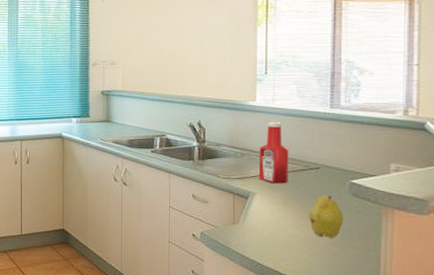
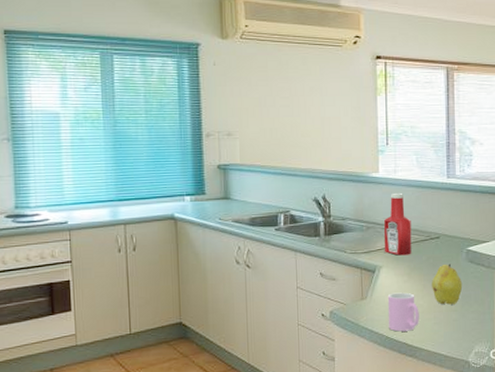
cup: none [260,220,294,260] -> present [387,292,419,332]

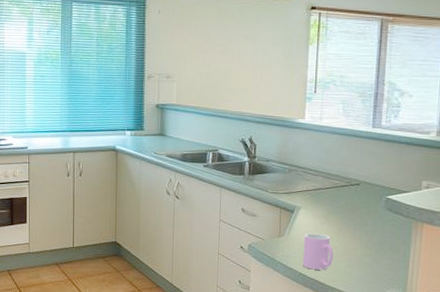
ketchup bottle: present [383,194,412,256] -> none [304,140,333,199]
fruit: present [432,263,463,305] -> none [348,210,379,249]

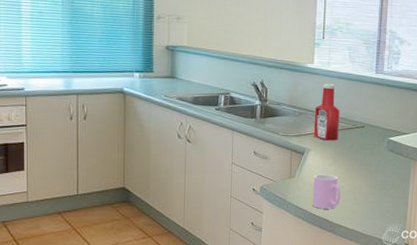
ketchup bottle: none [304,140,333,199] -> present [313,84,340,141]

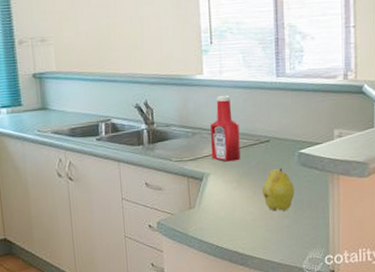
cup: present [312,174,341,209] -> none [216,200,250,241]
fruit: none [354,151,382,188] -> present [262,168,295,211]

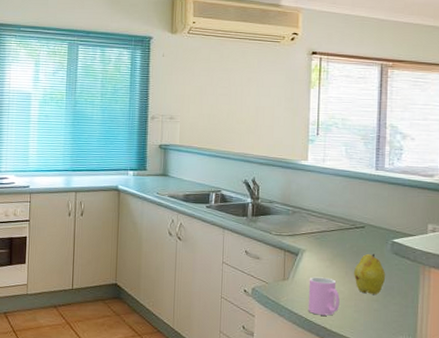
ketchup bottle: present [210,96,241,162] -> none [308,182,337,242]
cup: none [216,200,250,241] -> present [308,277,340,316]

